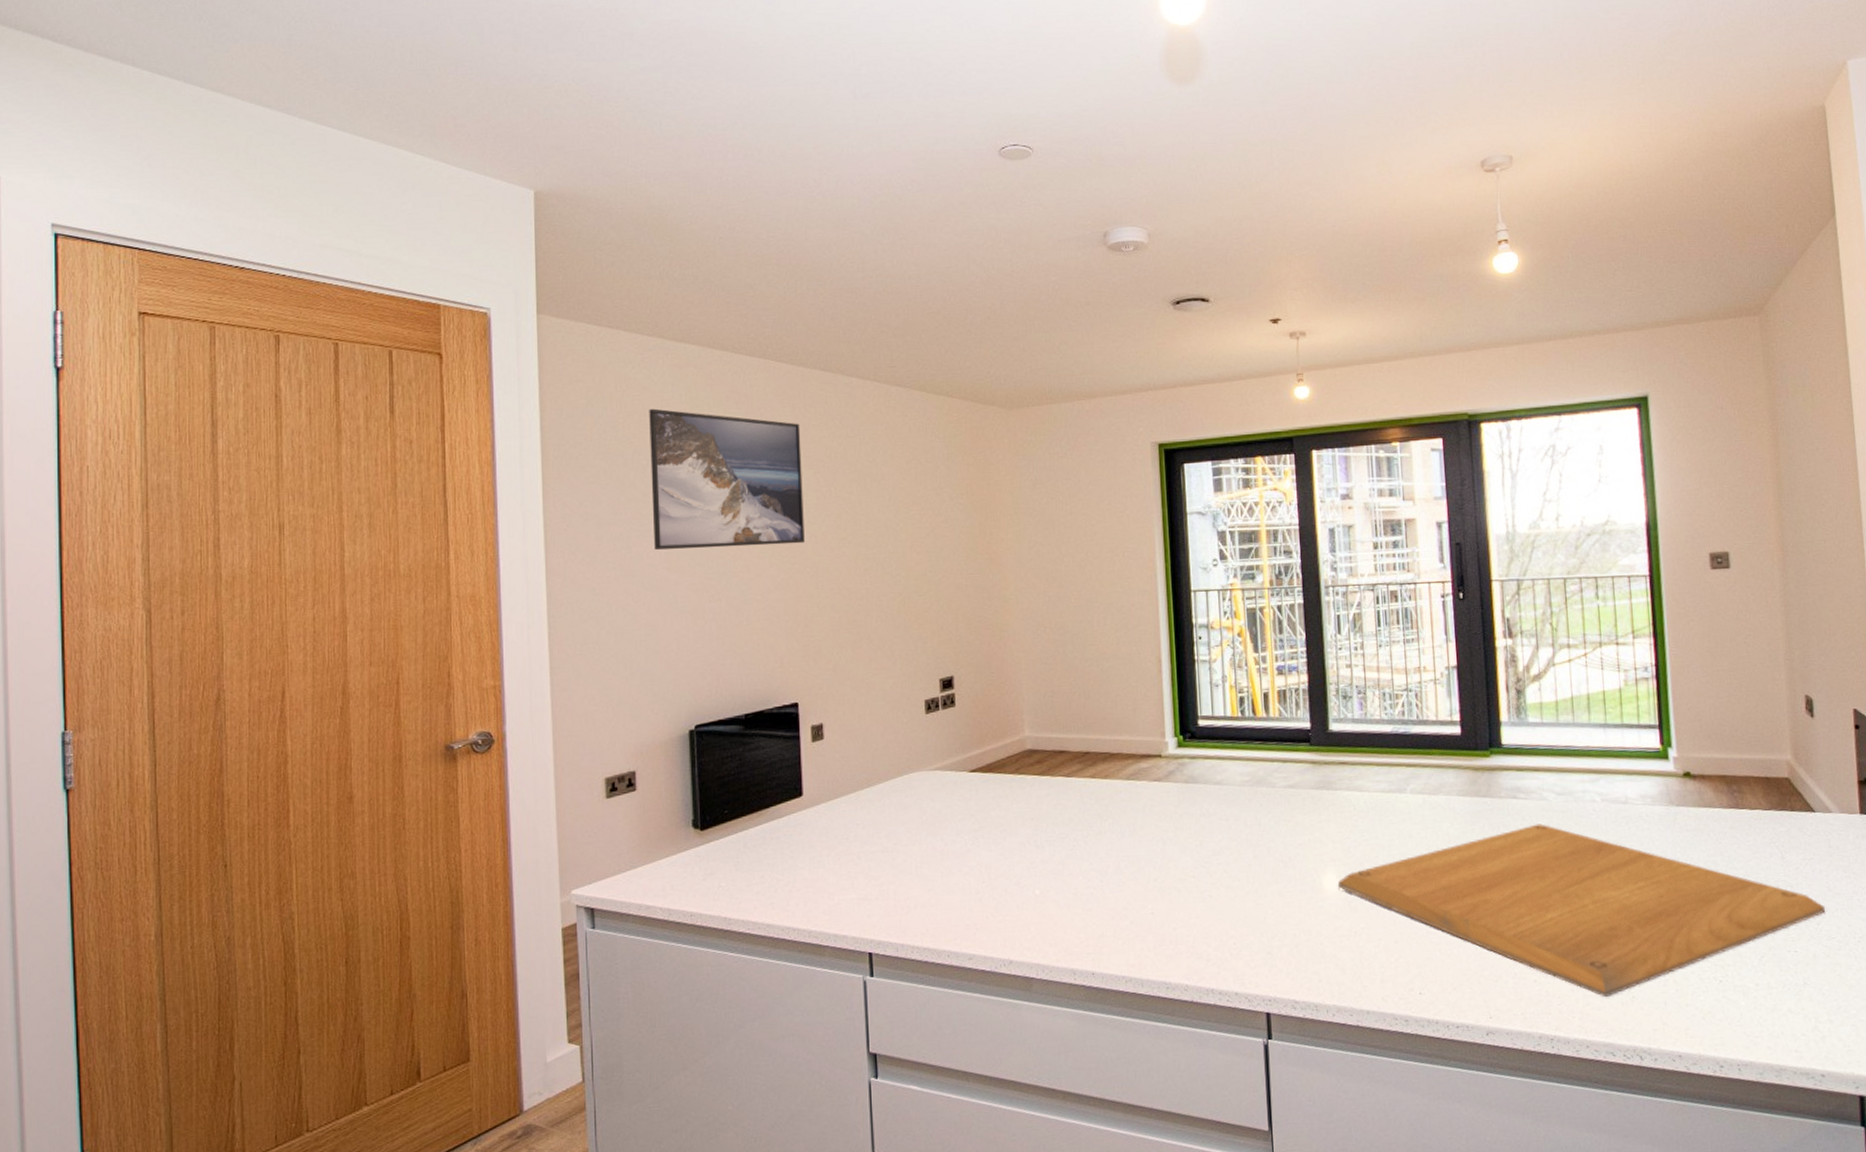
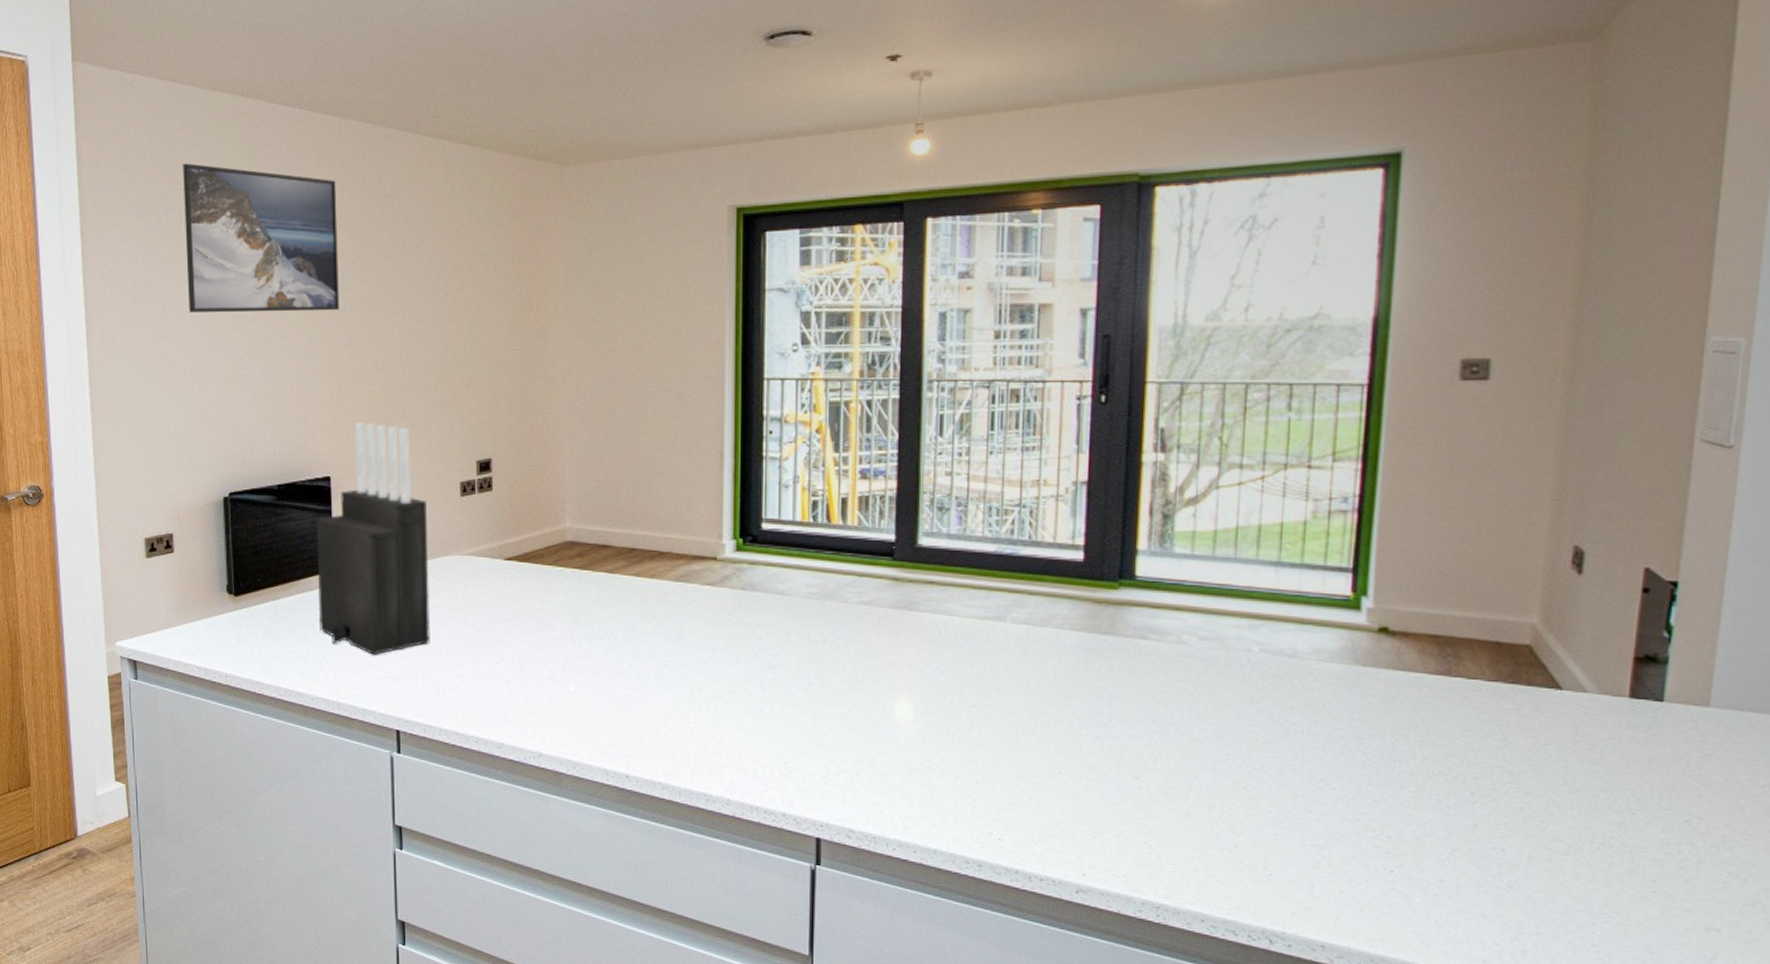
knife block: none [784,648,900,878] -> present [316,422,430,655]
chopping board: present [1338,824,1825,998] -> none [913,670,1555,871]

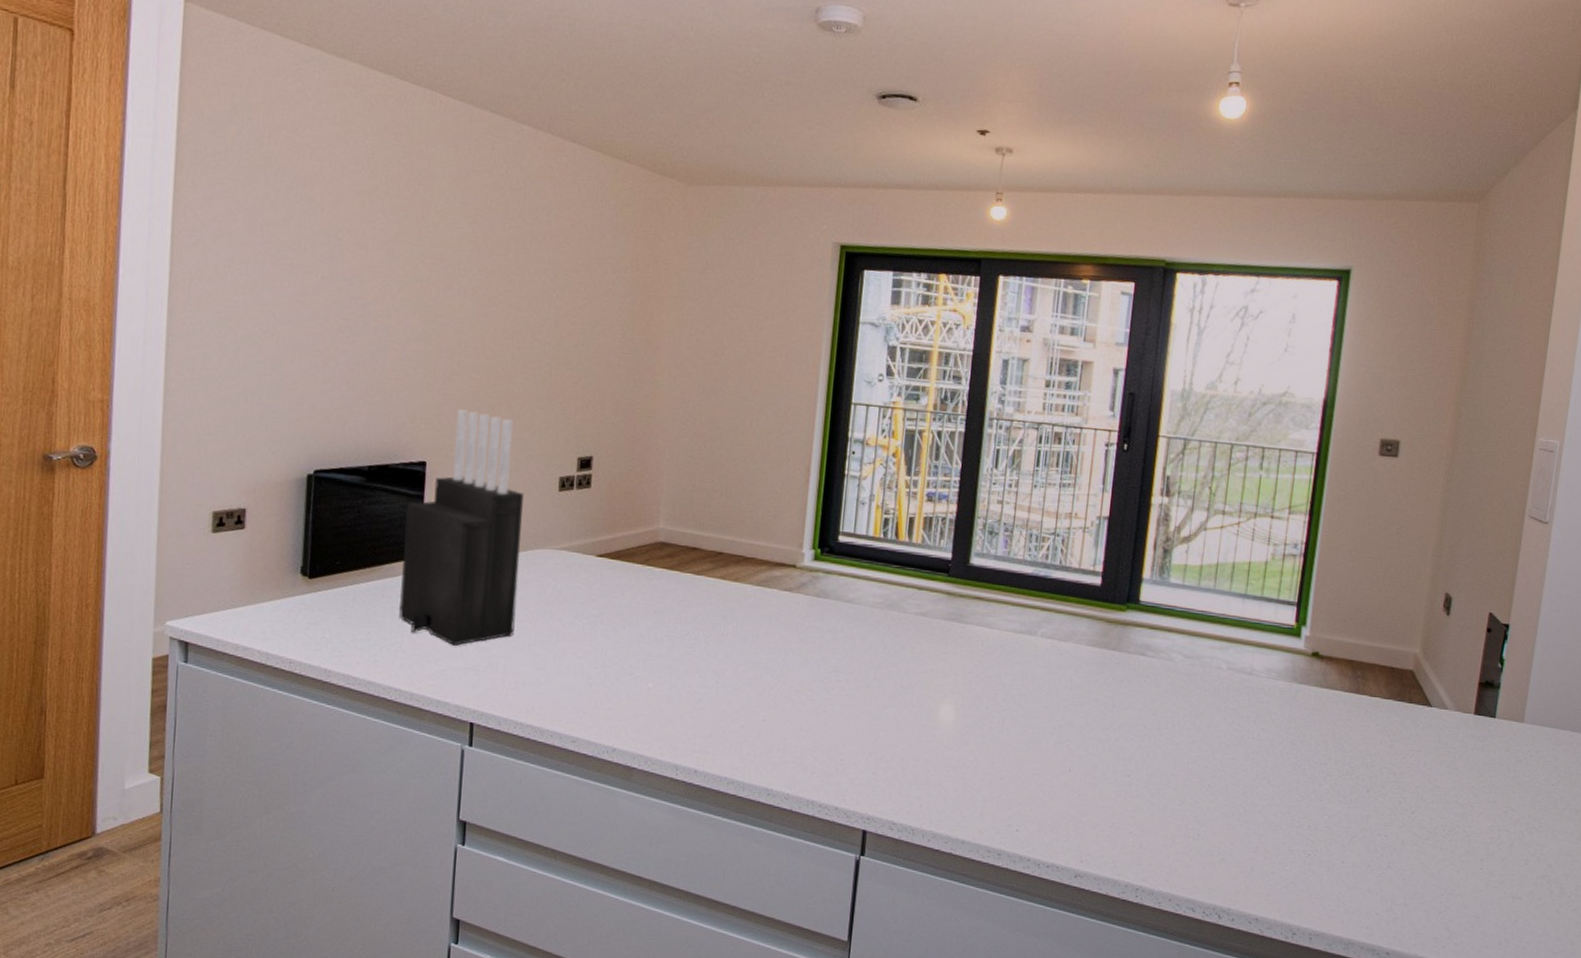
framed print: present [183,163,339,313] -> none [290,126,462,296]

